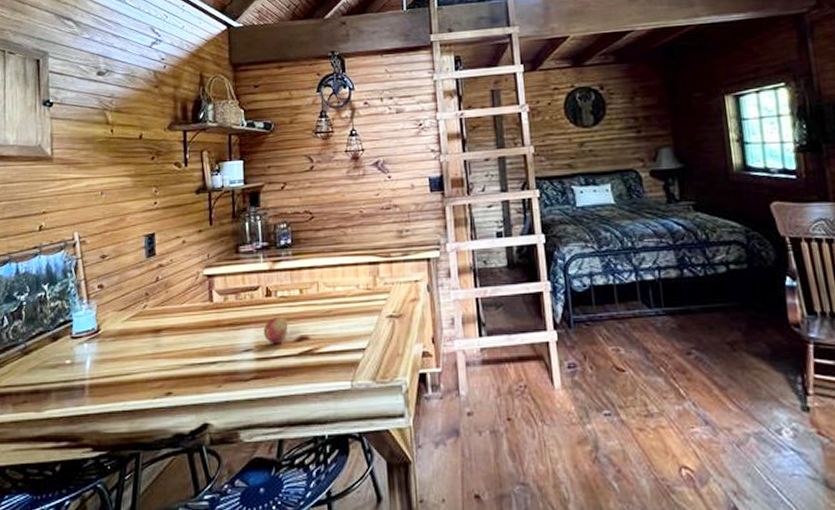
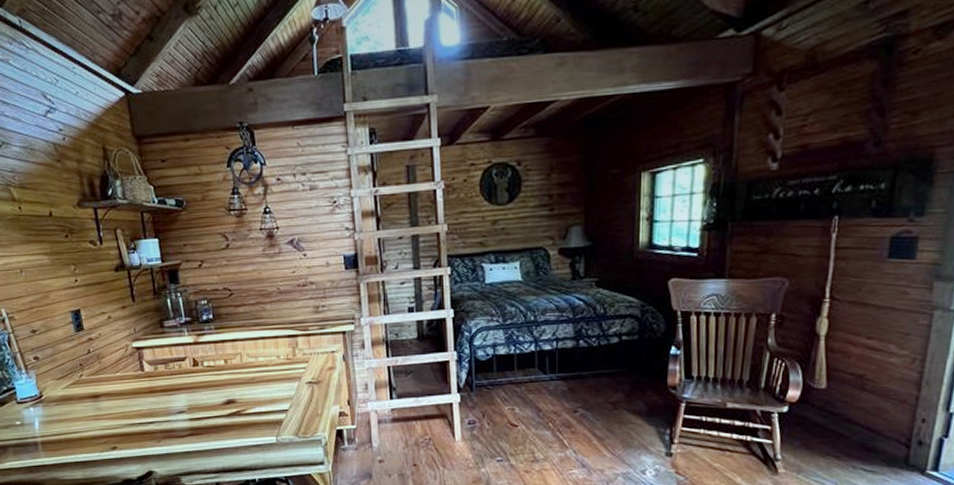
fruit: present [263,316,288,344] -> none [193,383,217,407]

